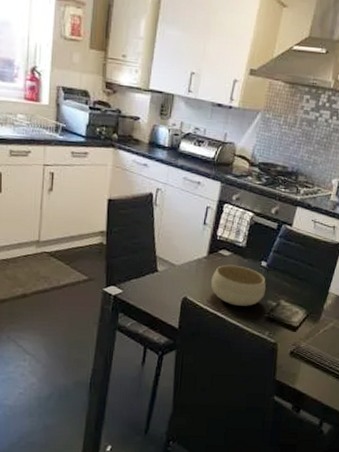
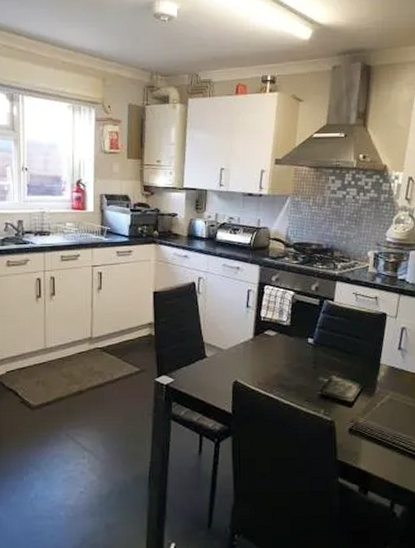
bowl: present [210,264,267,306] -> none [259,344,316,385]

